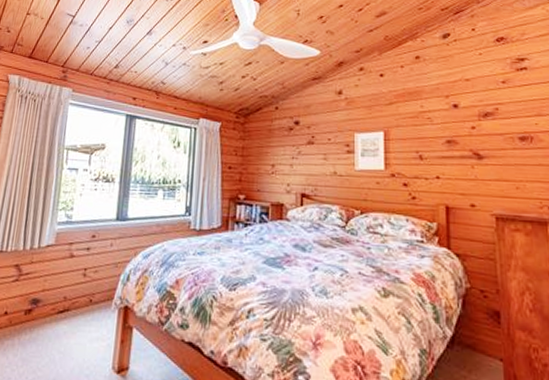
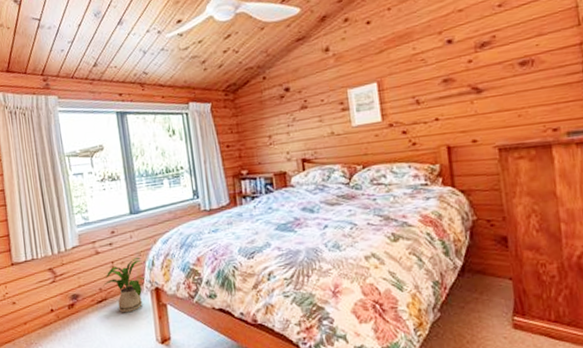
house plant: none [65,269,120,330] -> present [100,258,147,313]

